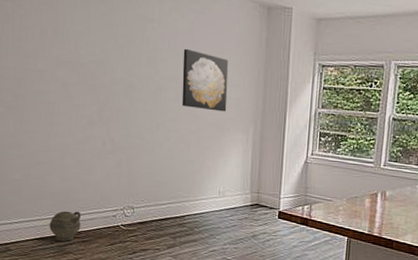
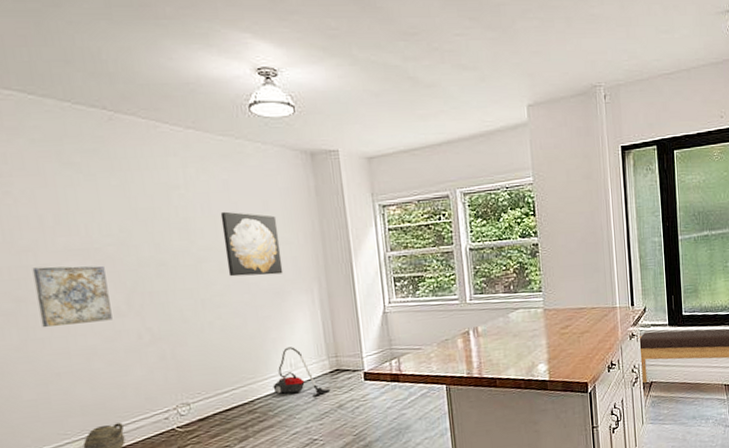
wall art: none [31,71,85,126] -> present [32,265,113,328]
vacuum cleaner: none [202,176,248,224] -> present [273,347,331,397]

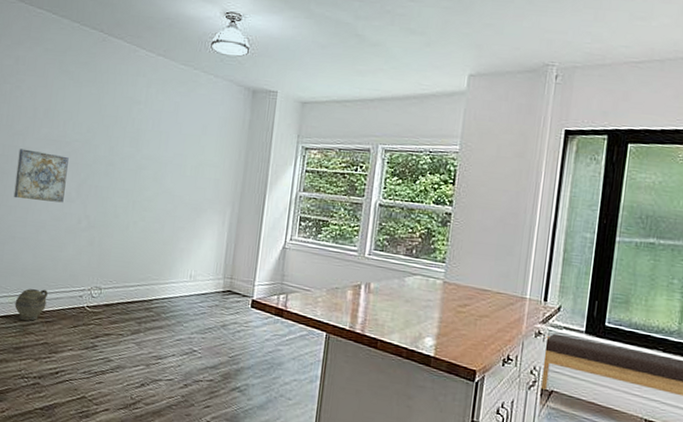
wall art: present [220,211,283,277] -> none [160,129,211,193]
vacuum cleaner: present [273,347,331,397] -> none [171,259,219,311]

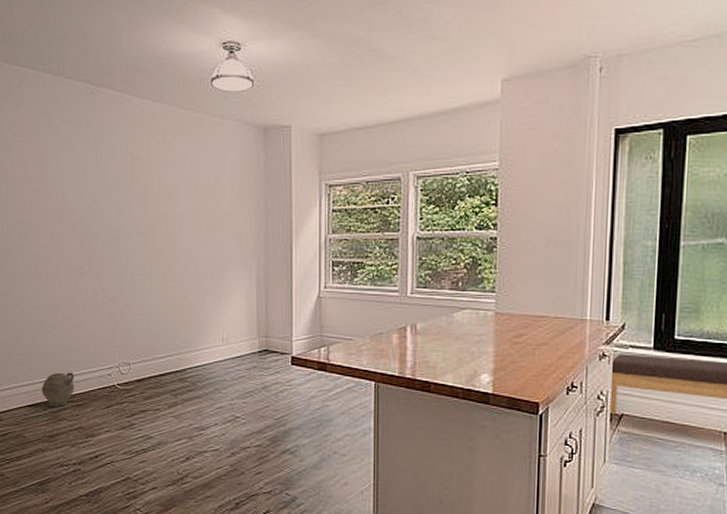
wall art: present [13,148,69,203] -> none [19,224,75,279]

